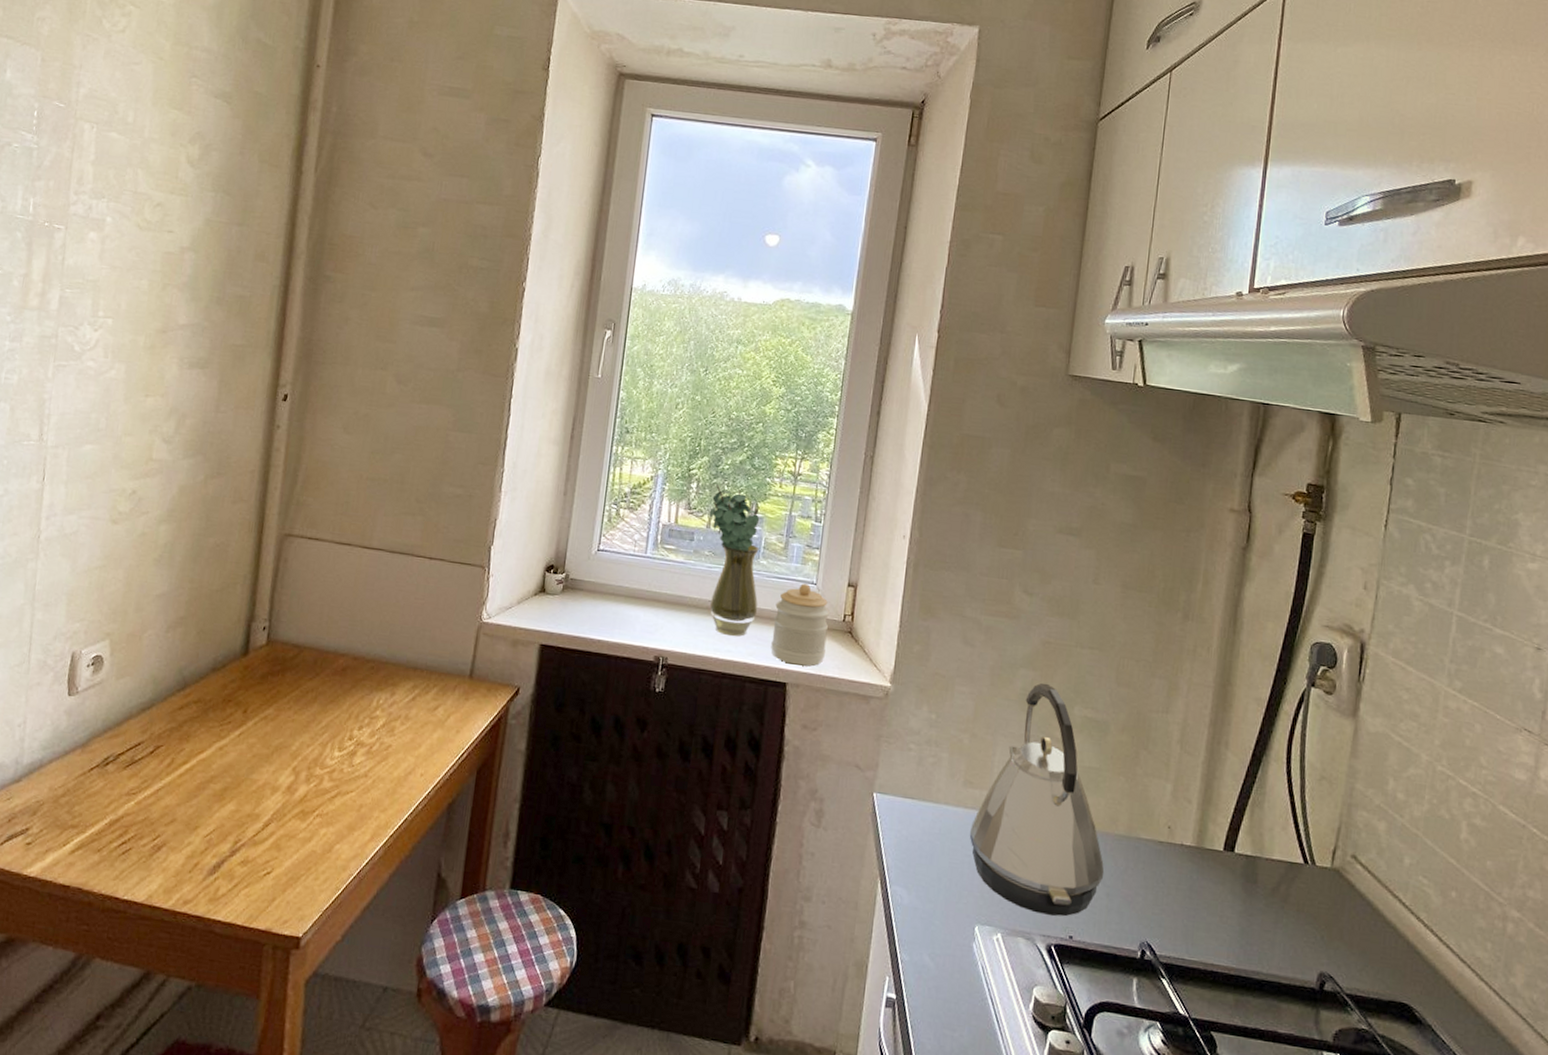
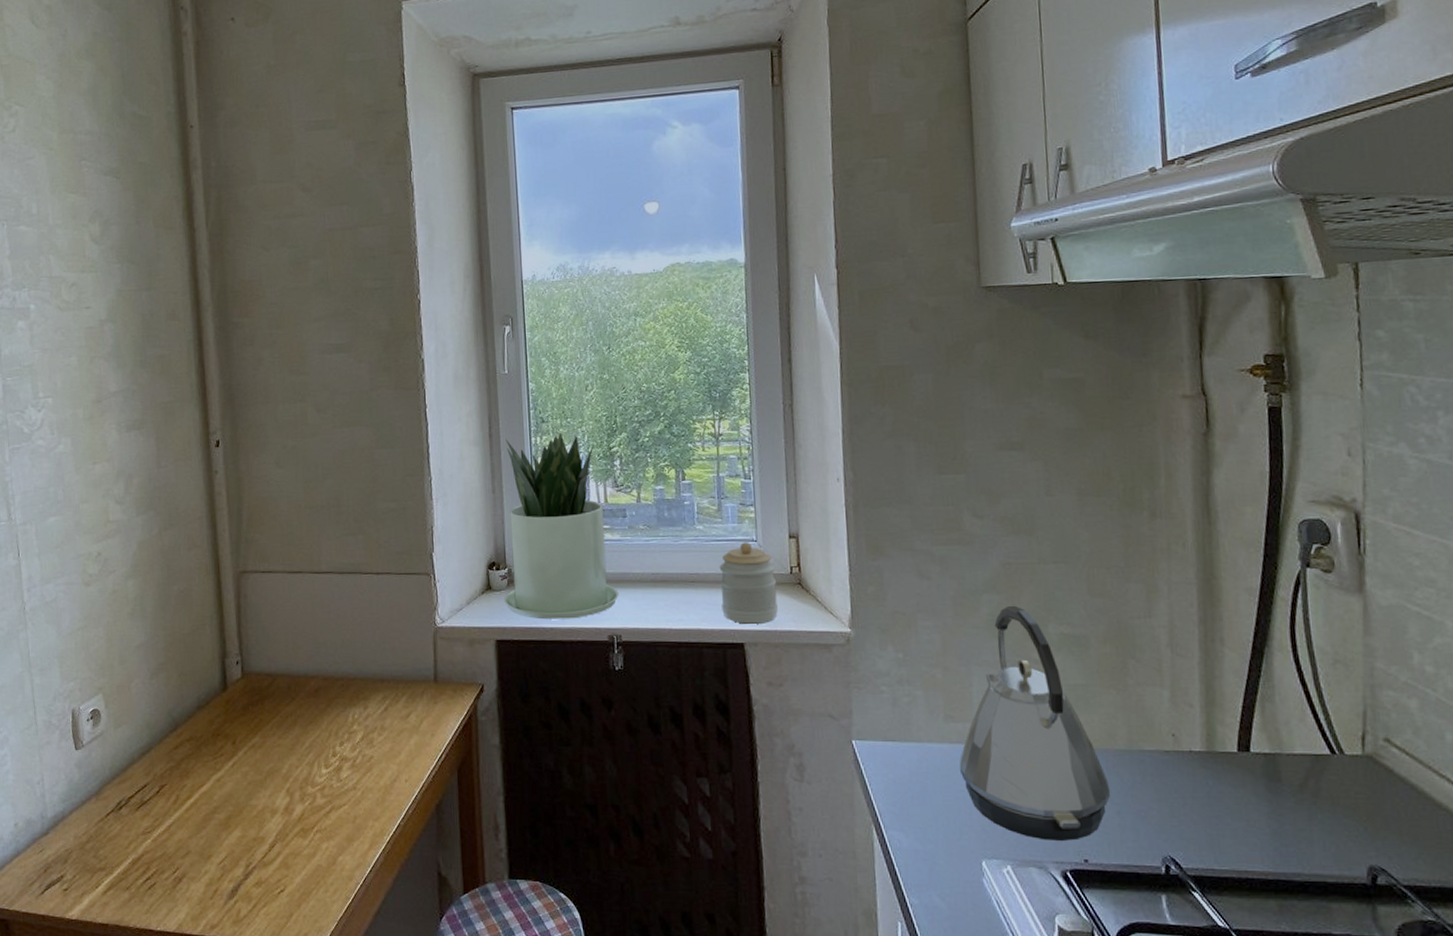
planter: none [555,443,674,634] -> present [503,433,619,620]
vase: present [709,484,760,637] -> none [637,458,703,606]

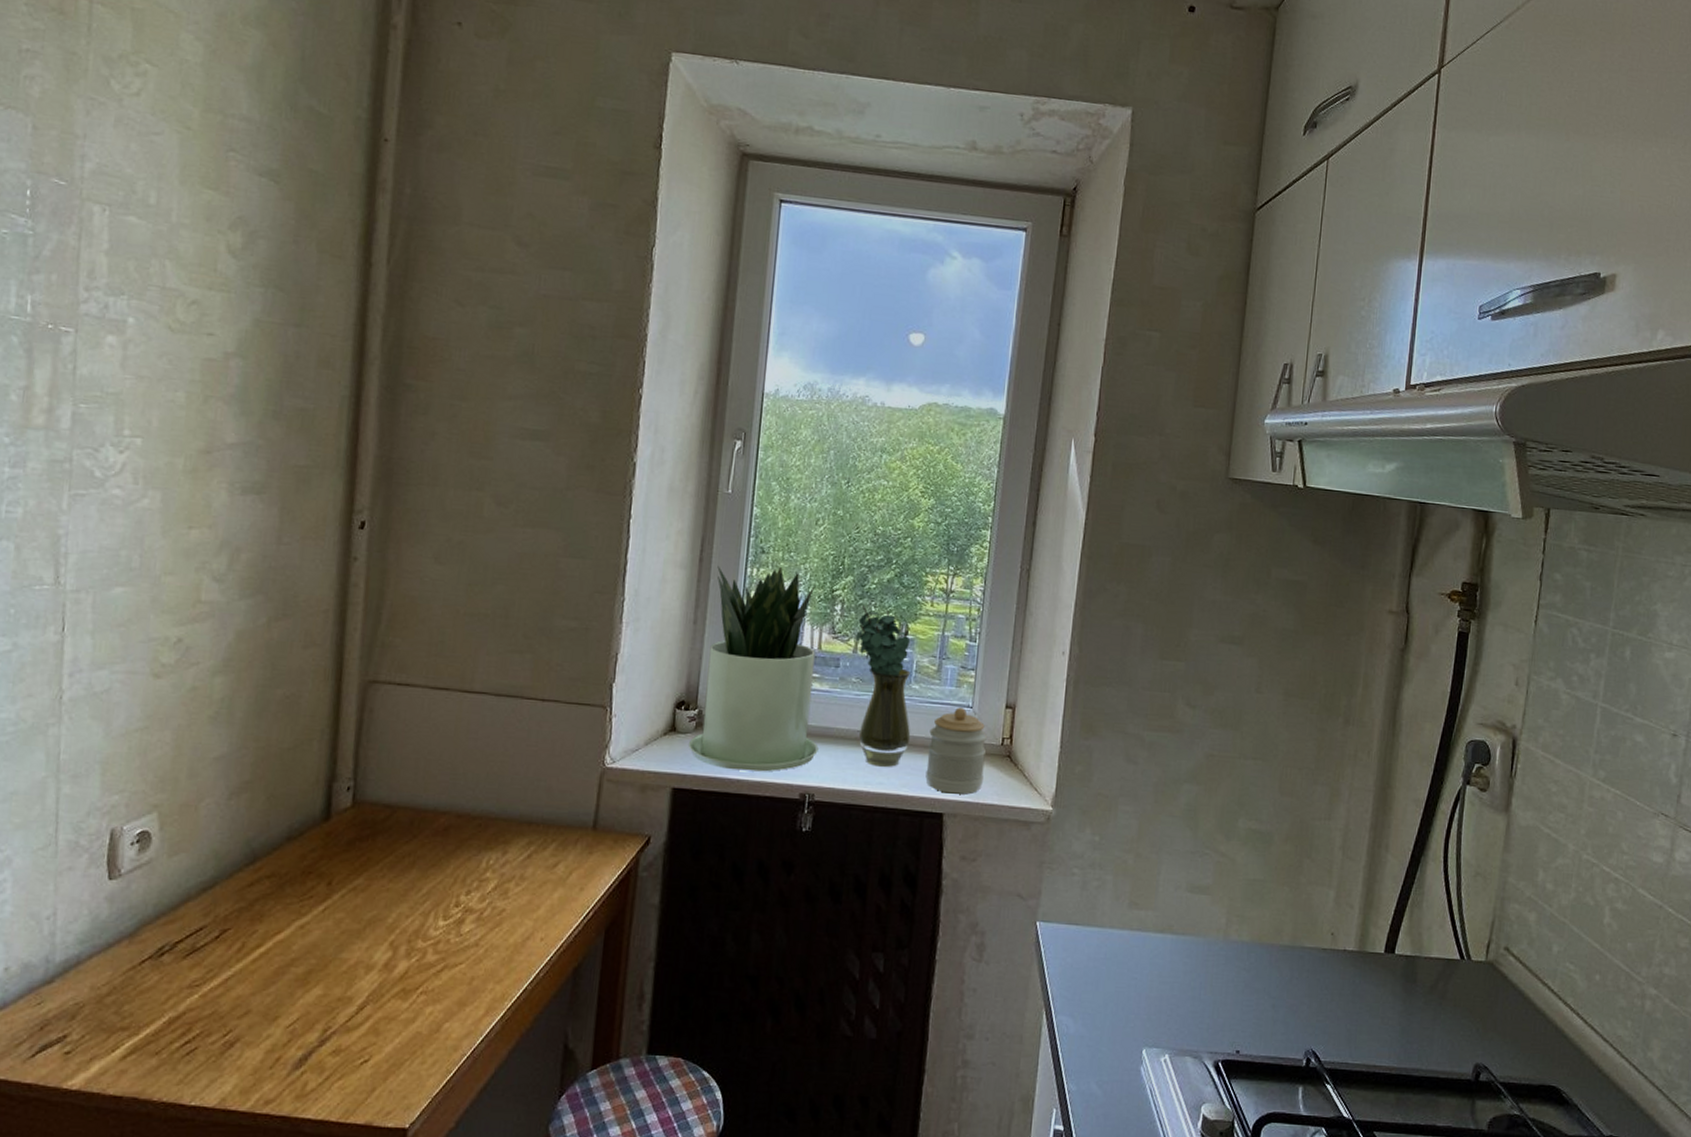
vase: none [637,458,703,606] -> present [855,605,911,768]
kettle: present [959,605,1111,841] -> none [1135,797,1270,1032]

